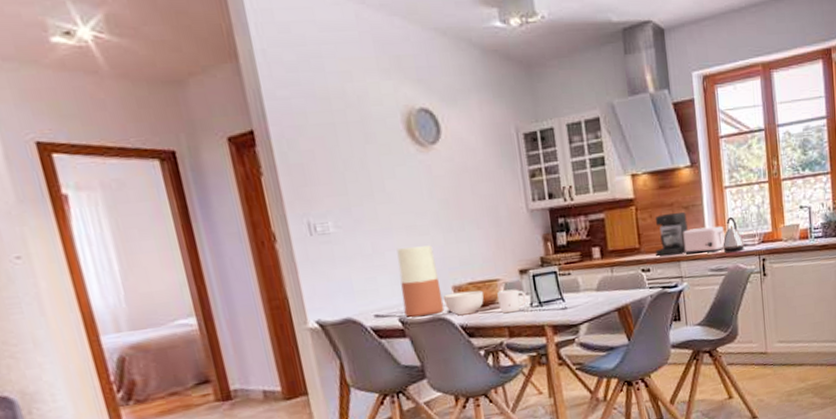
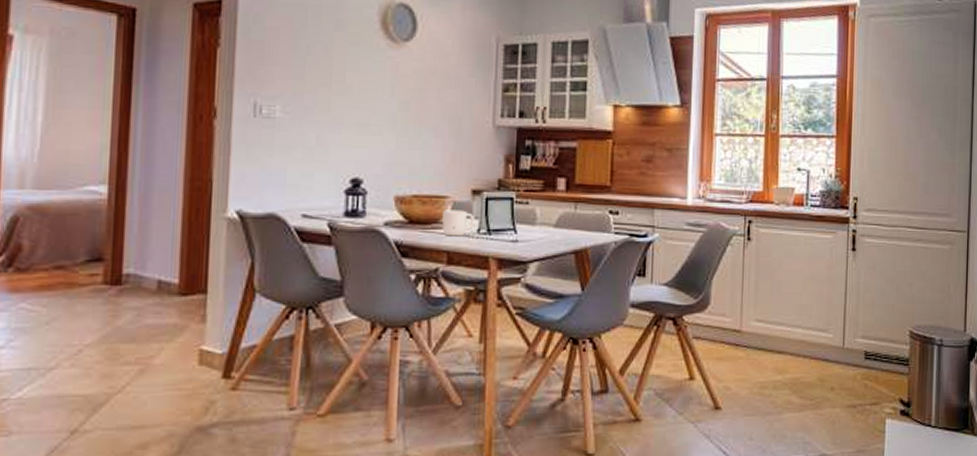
vase: present [396,245,445,318] -> none [336,146,382,225]
bowl: present [442,290,484,316] -> none [381,203,429,231]
coffee maker: present [655,212,688,257] -> none [628,154,668,201]
toaster: present [683,226,725,254] -> none [661,174,708,205]
kettle: present [722,216,745,253] -> none [705,167,730,208]

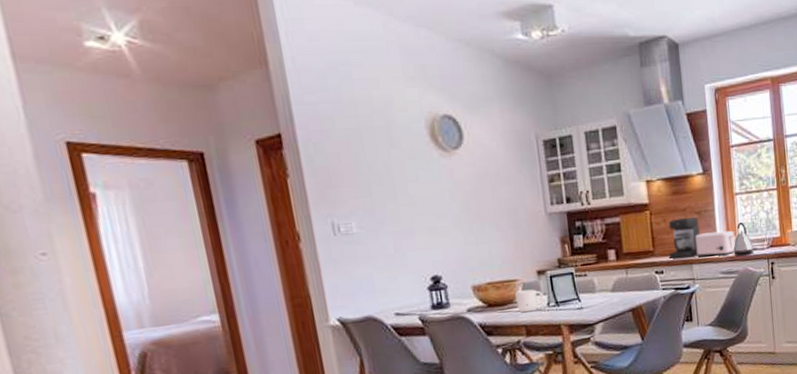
coffee maker: none [628,154,668,201] -> present [668,217,700,259]
toaster: none [661,174,708,205] -> present [695,230,735,257]
kettle: none [705,167,730,208] -> present [733,222,754,257]

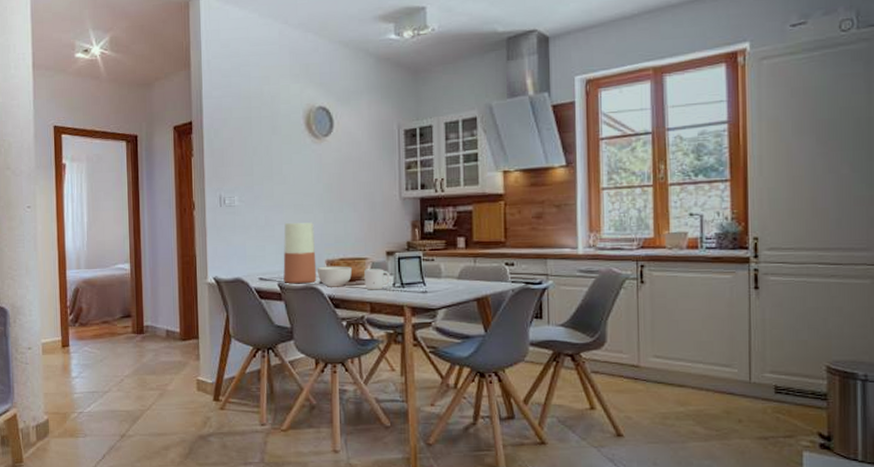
vase: none [418,246,464,316] -> present [283,222,317,284]
bowl: none [462,290,503,315] -> present [317,266,353,287]
coffee maker: present [668,217,700,259] -> none [522,211,558,252]
toaster: present [695,230,735,257] -> none [552,227,598,253]
kettle: present [733,222,754,257] -> none [595,218,620,256]

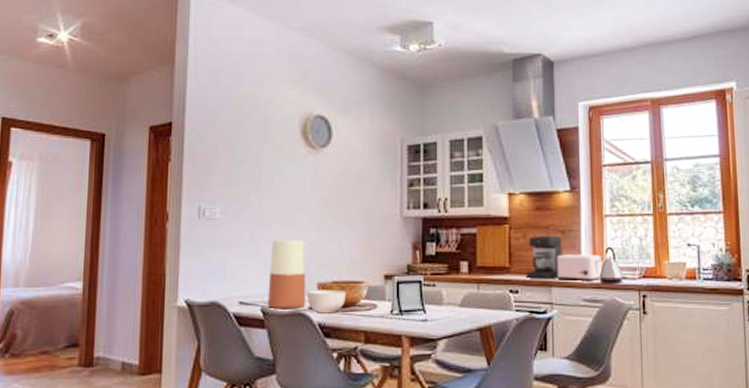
mug: present [364,268,390,290] -> none [359,294,387,318]
coffee maker: none [522,211,558,252] -> present [526,236,562,279]
toaster: none [552,227,598,253] -> present [557,254,602,282]
kettle: none [595,218,620,256] -> present [599,246,623,284]

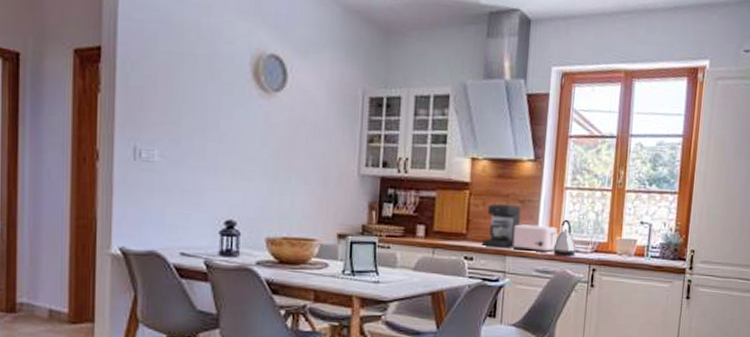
vase: present [268,240,306,310] -> none [212,190,254,264]
bowl: present [306,289,347,314] -> none [254,244,297,270]

